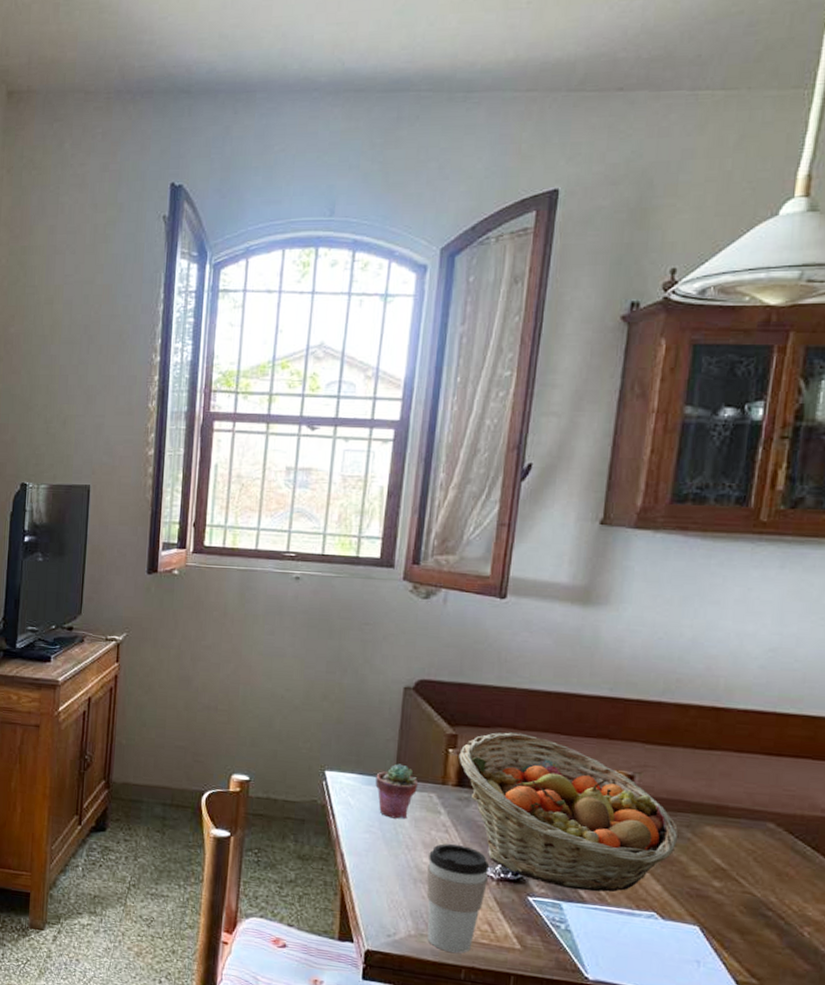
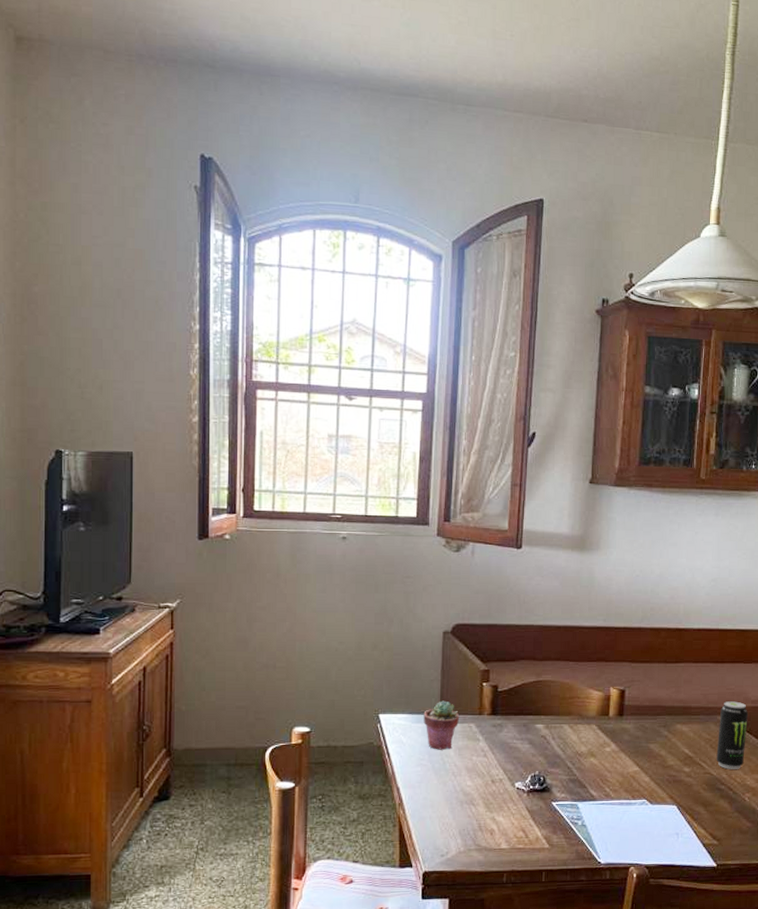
coffee cup: present [426,844,490,953] -> none [470,766,521,861]
fruit basket: present [459,732,679,892] -> none [492,663,659,790]
beverage can: none [762,805,815,894] -> present [716,701,748,769]

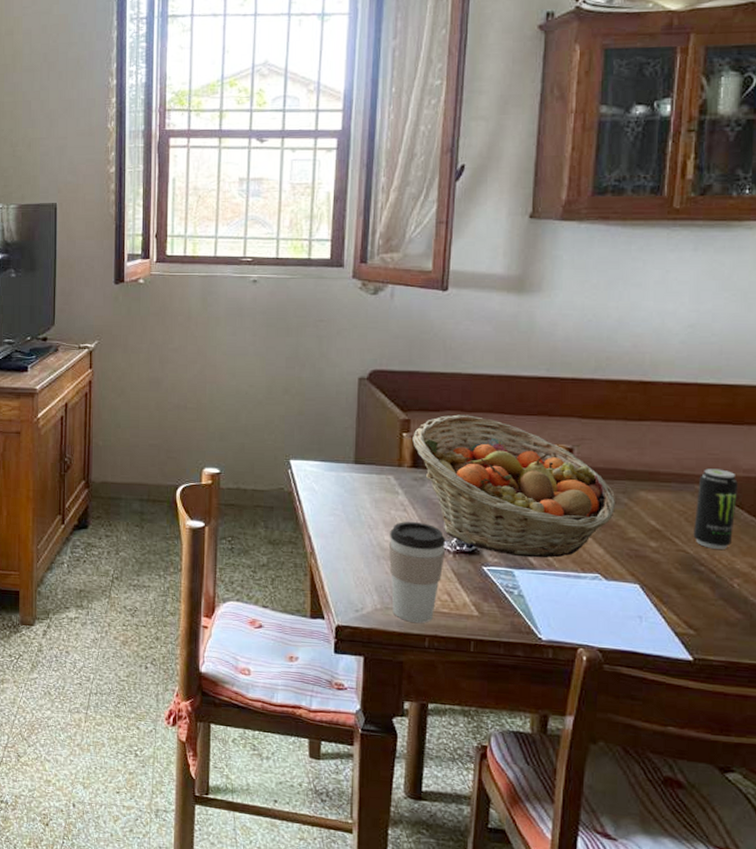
potted succulent: present [423,700,460,750] -> none [337,449,377,501]
coffee cup: none [470,766,521,861] -> present [388,522,446,623]
fruit basket: none [492,663,659,790] -> present [412,414,616,558]

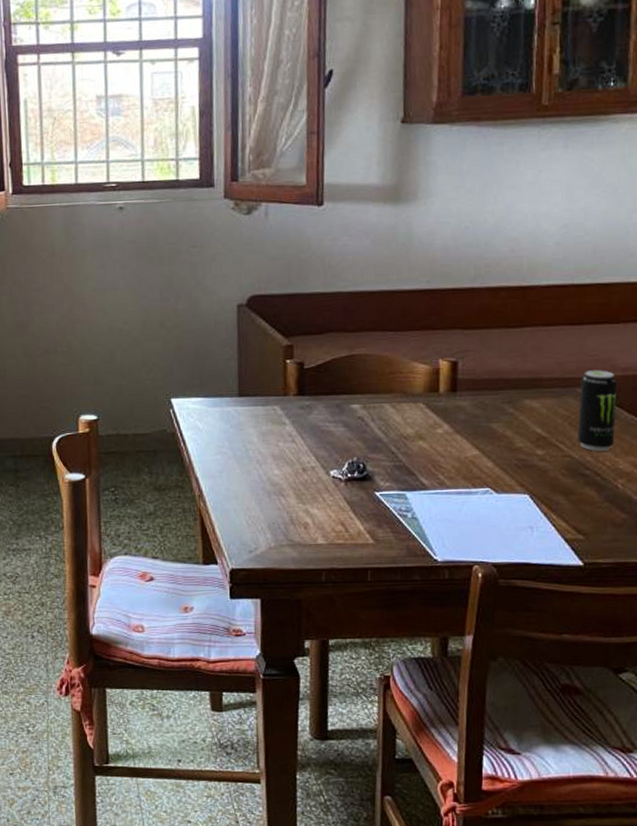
coffee cup: present [388,522,446,623] -> none [278,452,337,557]
fruit basket: present [412,414,616,558] -> none [296,335,502,478]

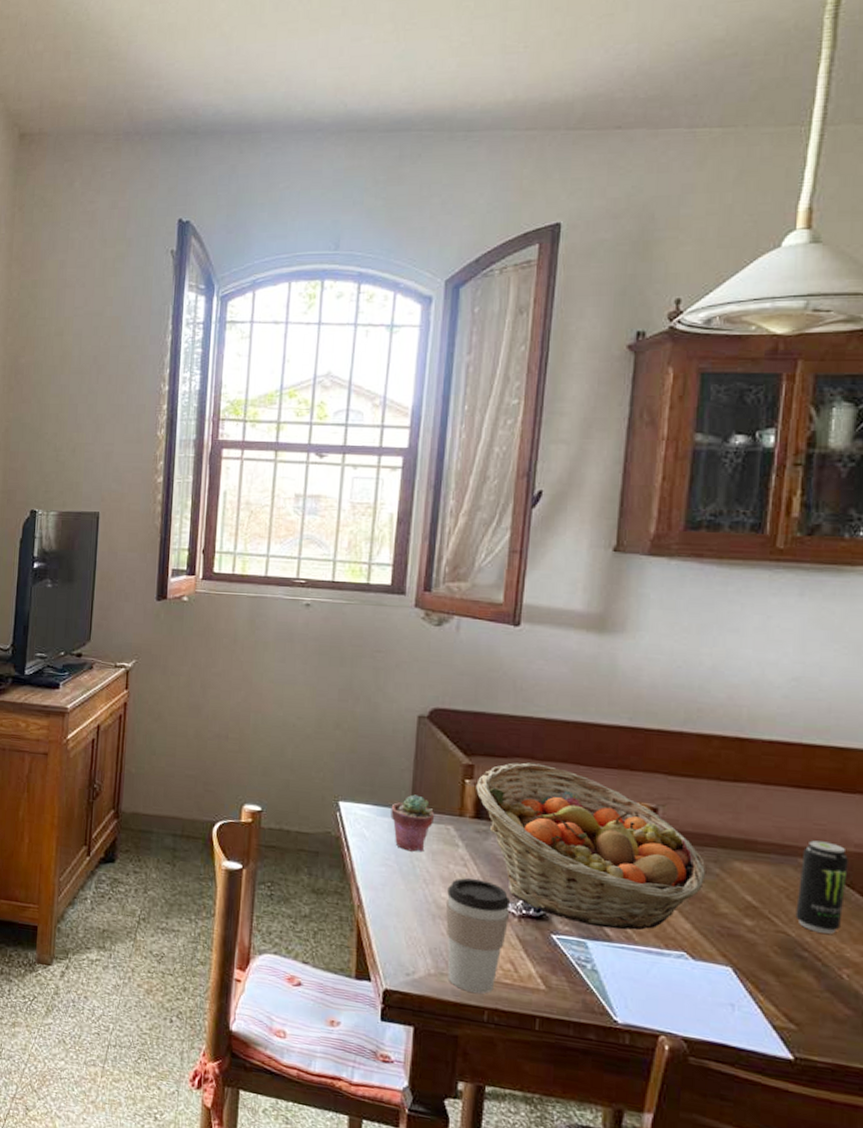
potted succulent: none [220,381,262,436] -> present [390,794,435,853]
coffee cup: none [278,452,337,557] -> present [445,878,511,994]
fruit basket: none [296,335,502,478] -> present [476,762,707,931]

